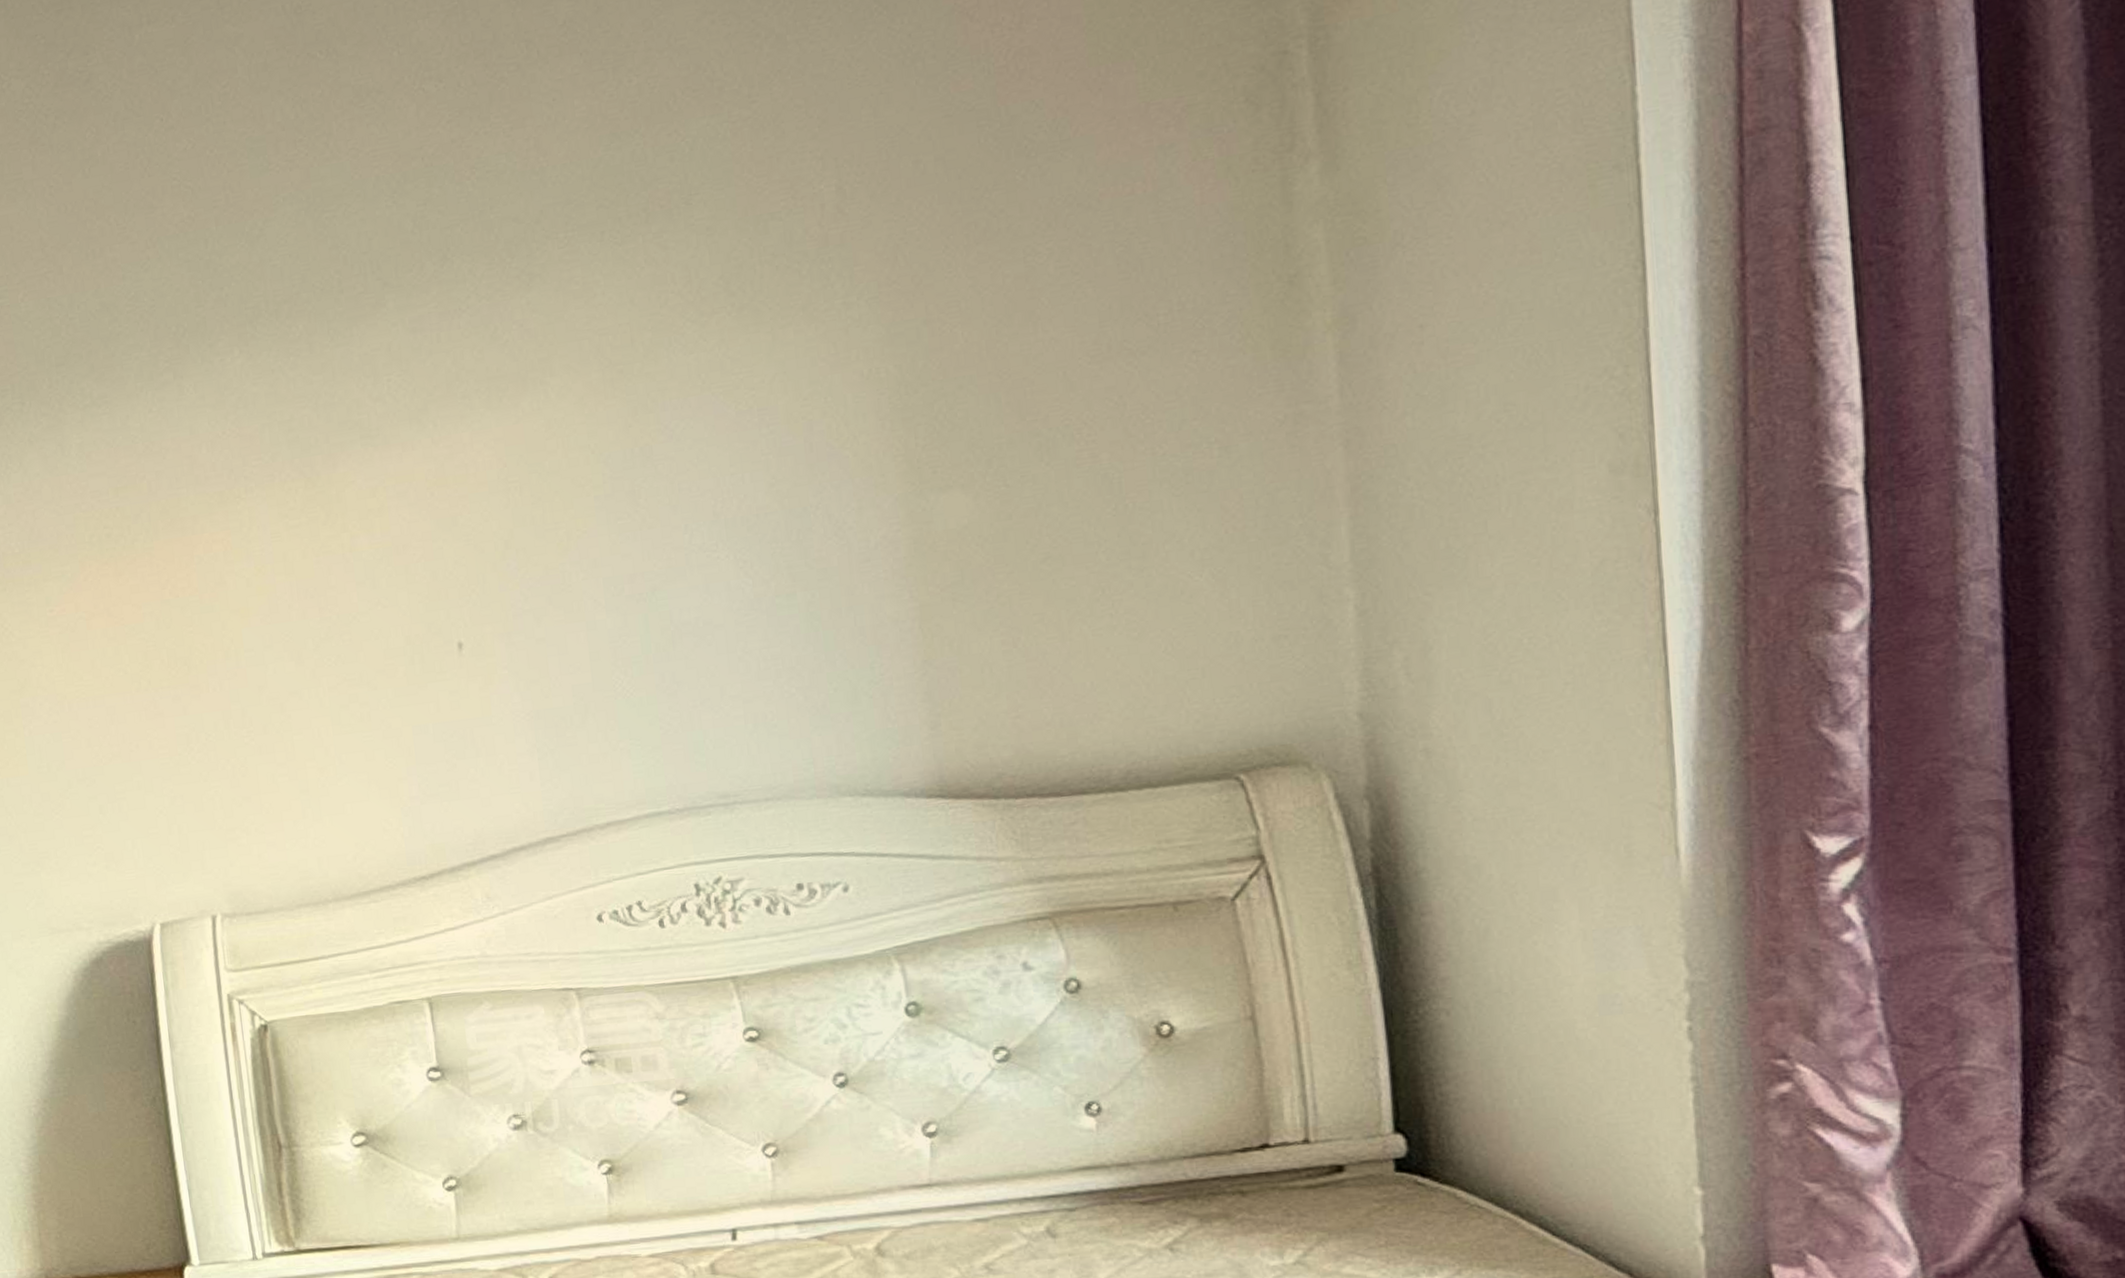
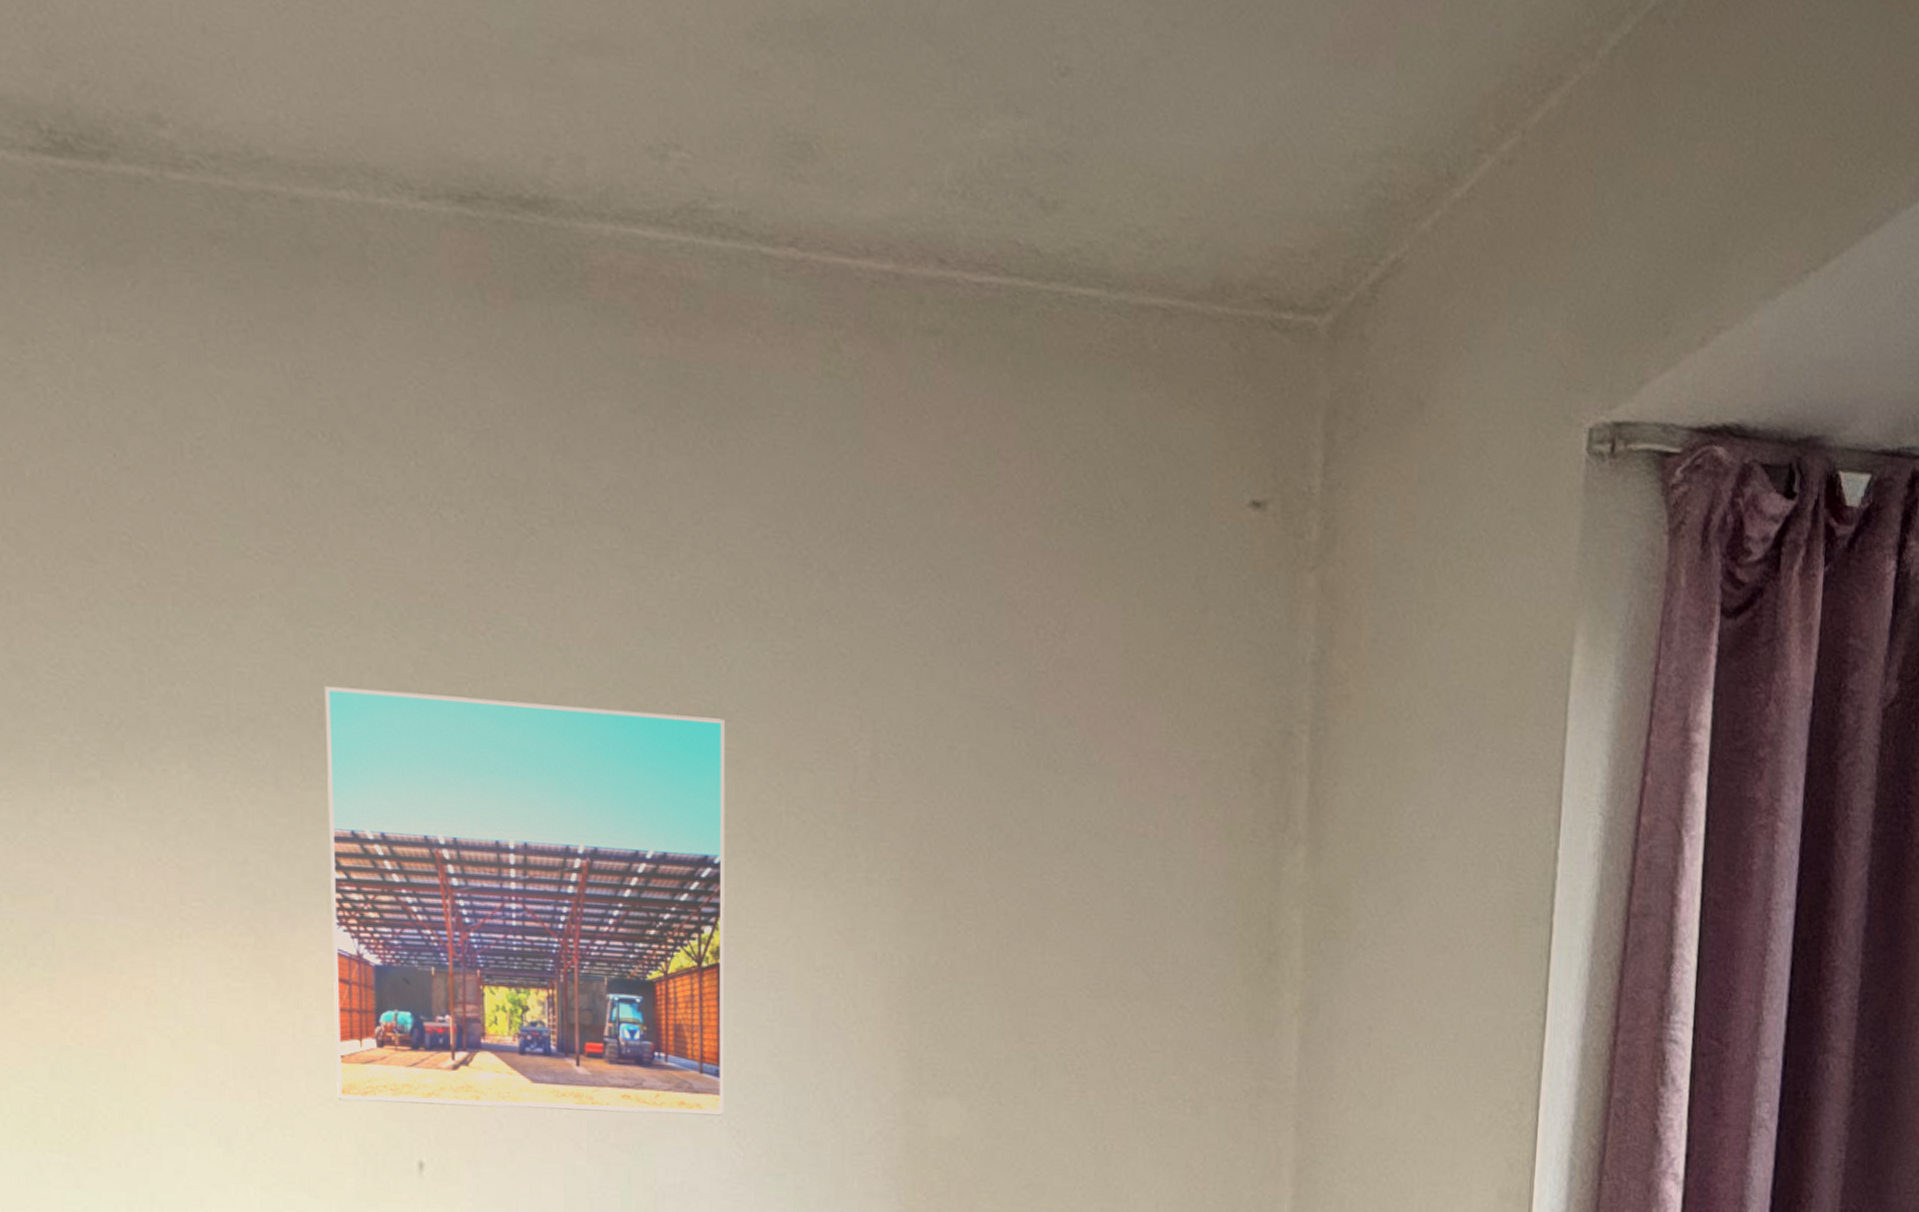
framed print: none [341,194,730,602] -> present [324,686,726,1116]

